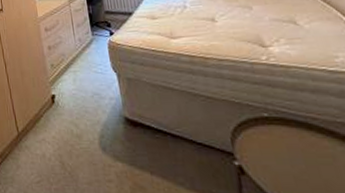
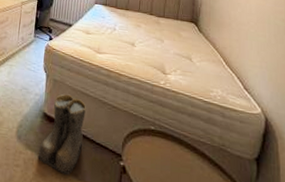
boots: none [130,92,182,186] -> present [38,94,86,176]

